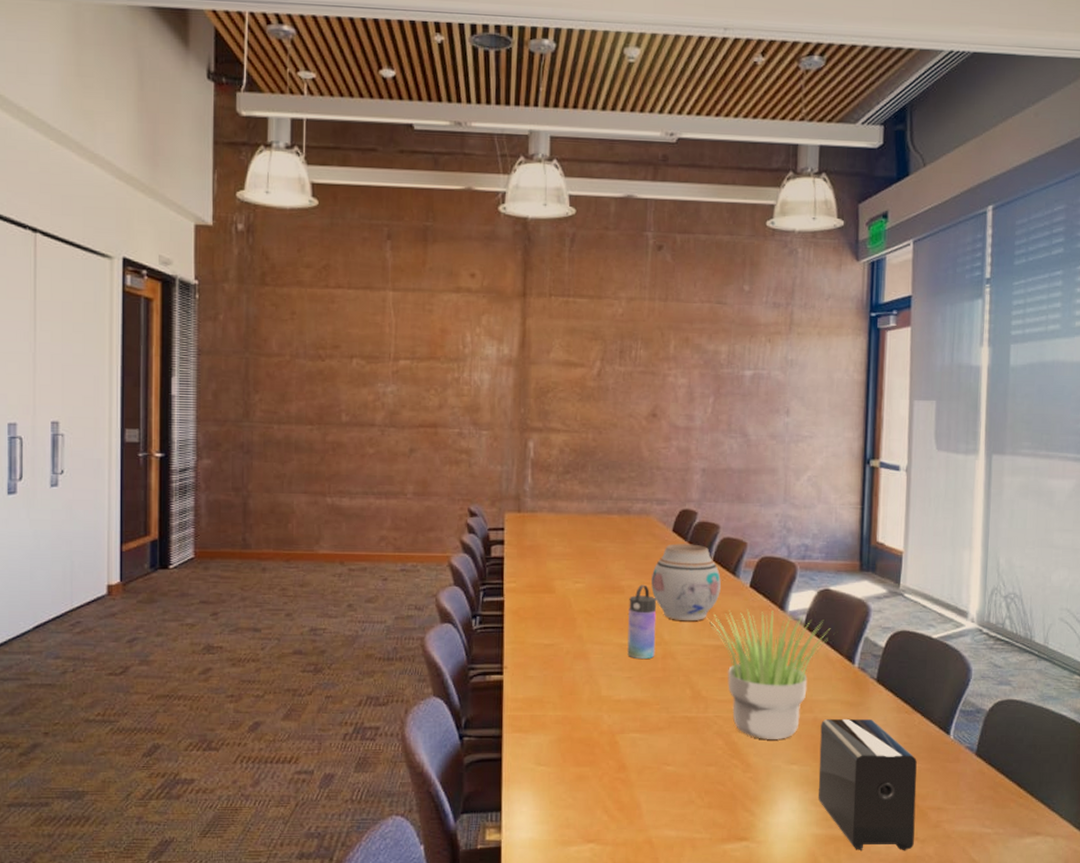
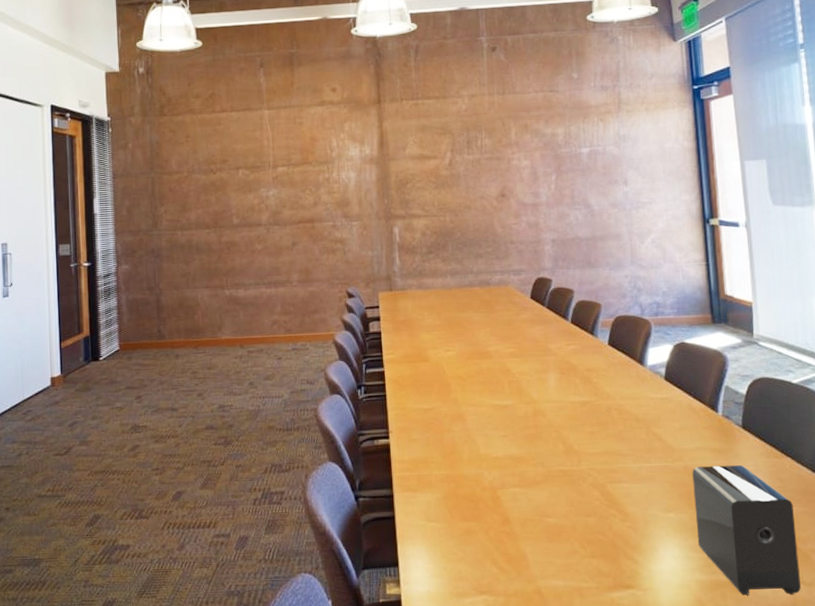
water bottle: present [627,584,656,659] -> none [497,349,526,418]
vase: present [651,543,721,622] -> none [516,308,581,381]
potted plant: present [711,609,831,739] -> none [575,366,691,489]

